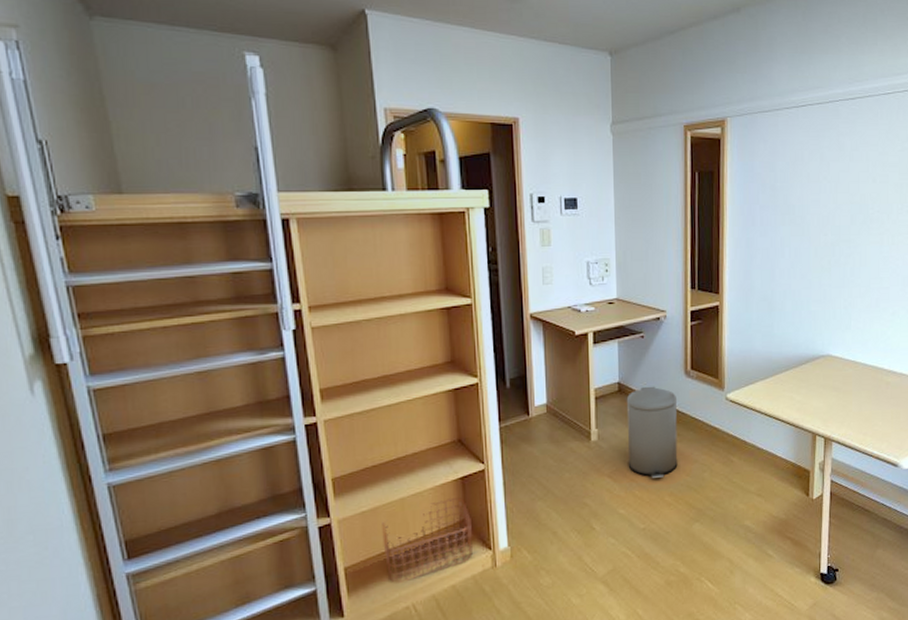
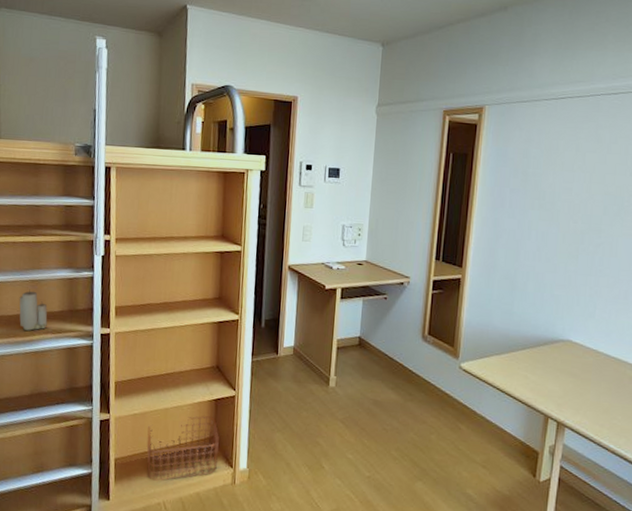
candle: none [183,384,229,436] -> present [19,289,48,331]
pedal bin: present [626,386,678,479] -> none [360,344,412,433]

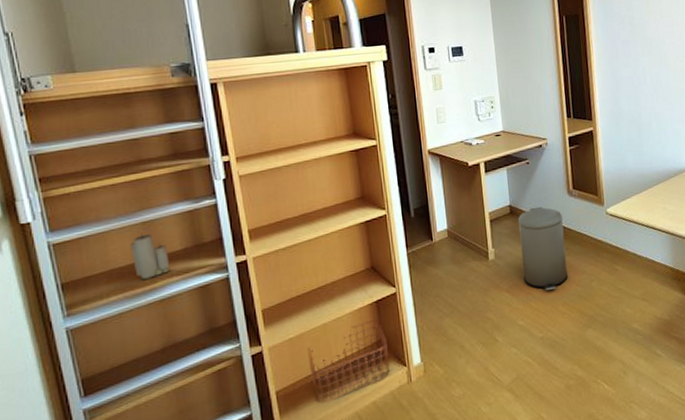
pedal bin: none [360,344,412,433] -> present [517,206,568,291]

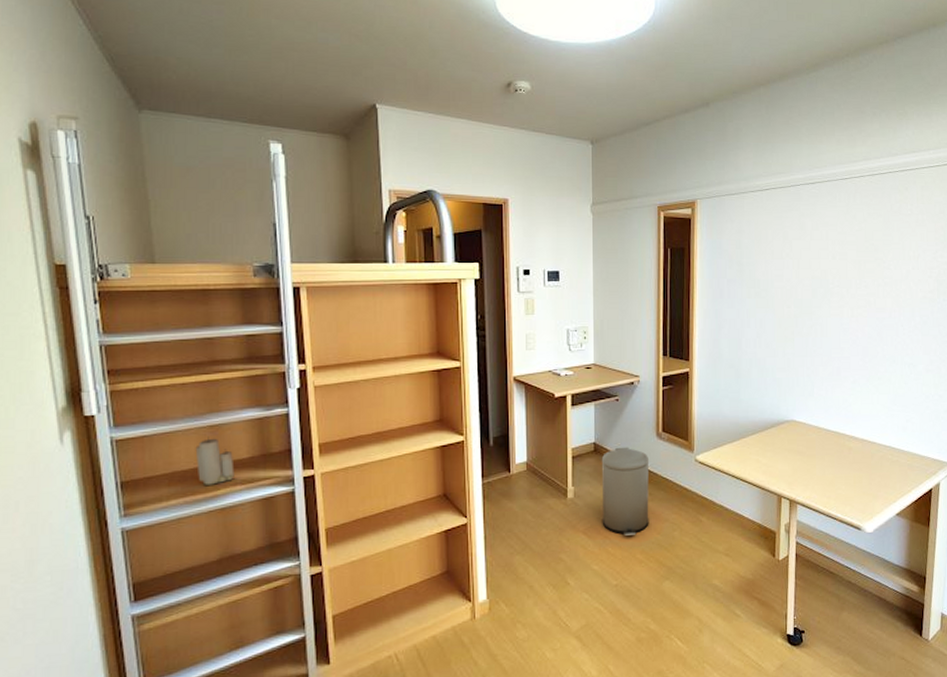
basket: present [307,320,390,403] -> none [369,550,454,632]

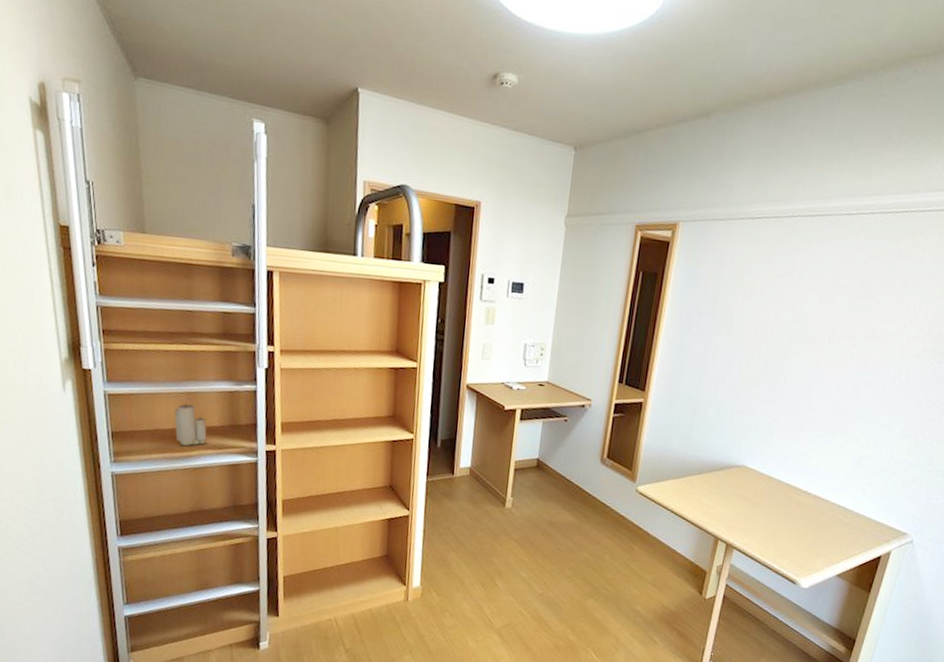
pedal bin: present [601,447,649,537] -> none [535,466,589,553]

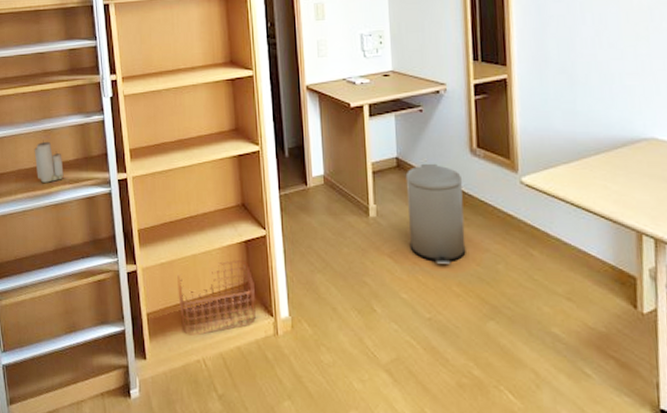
basket: none [316,535,393,598] -> present [177,260,256,336]
pedal bin: none [535,466,589,553] -> present [405,163,466,265]

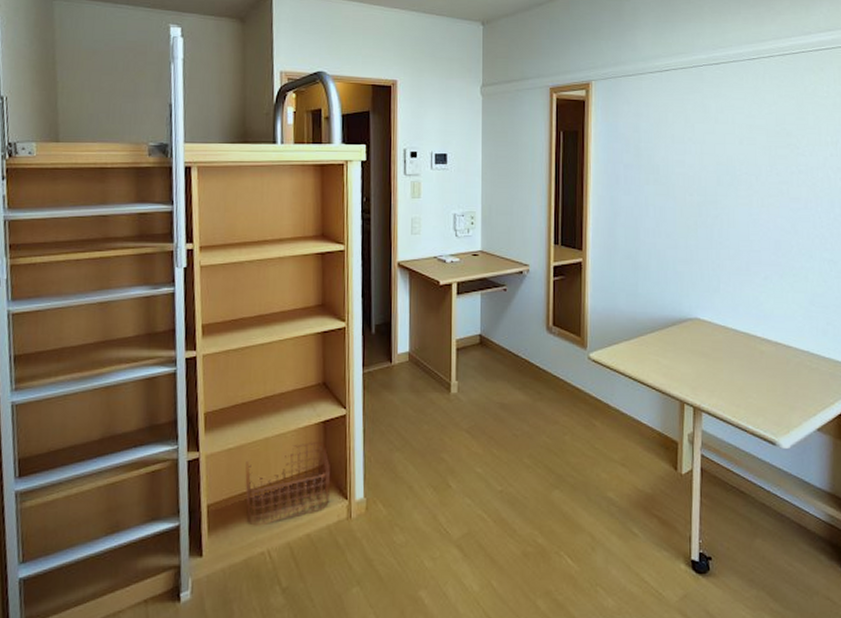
candle: present [34,140,64,183] -> none [84,313,120,362]
pedal bin: present [405,163,466,265] -> none [487,340,538,438]

